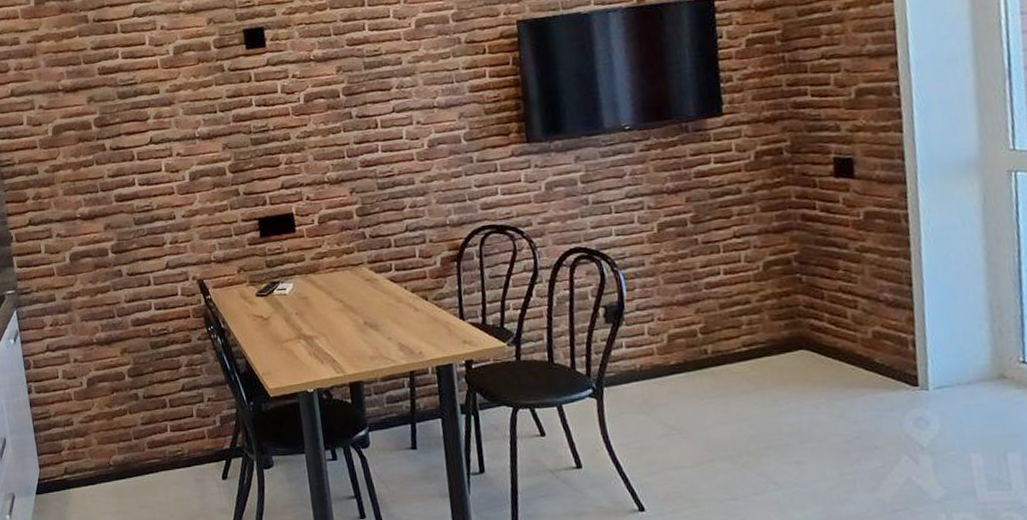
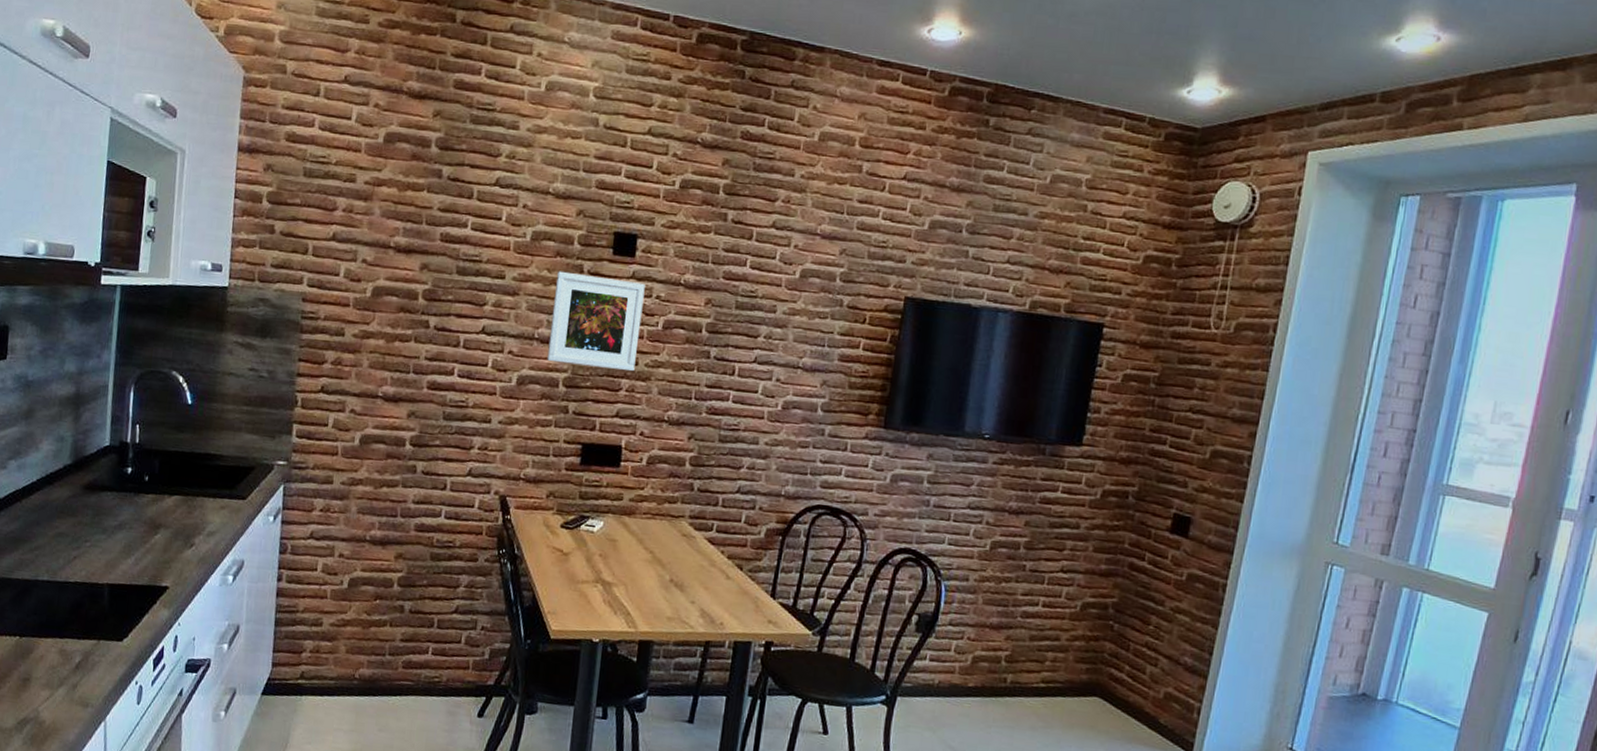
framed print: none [203,67,289,155] -> present [547,271,645,372]

